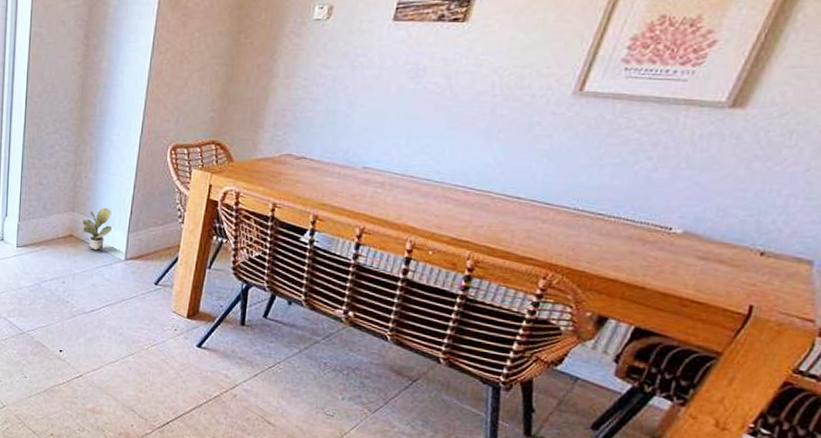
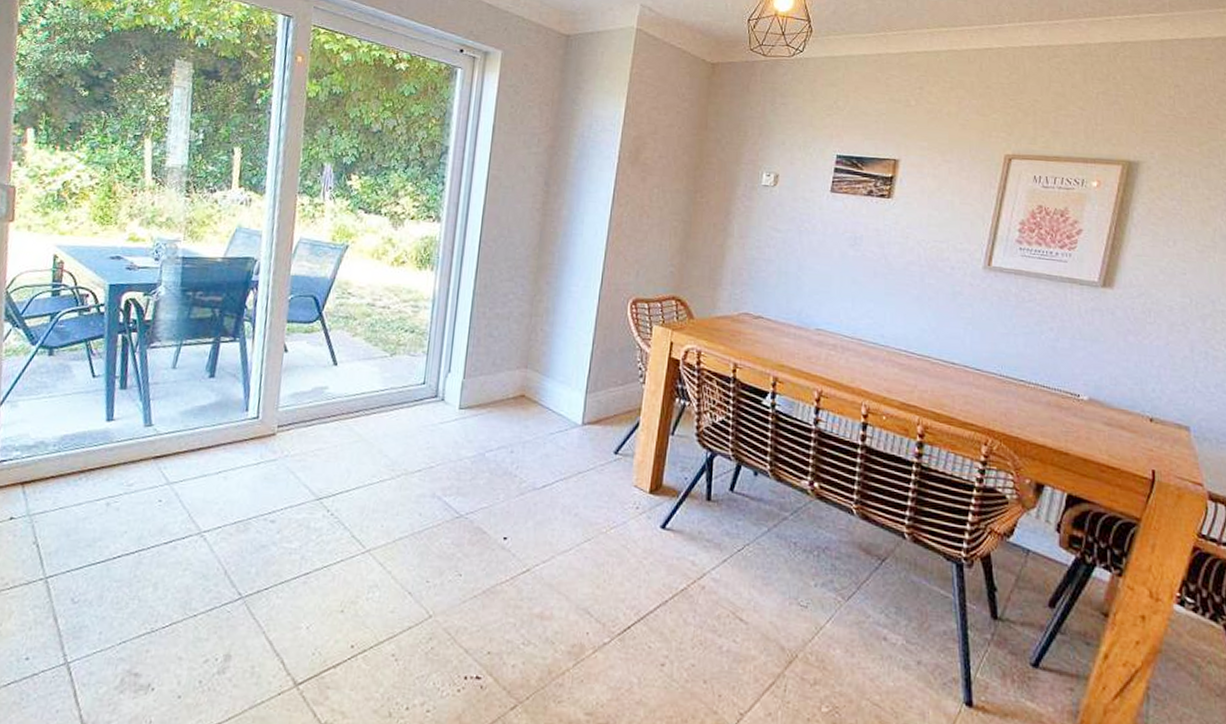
potted plant: present [81,207,112,251] -> none [535,364,568,414]

